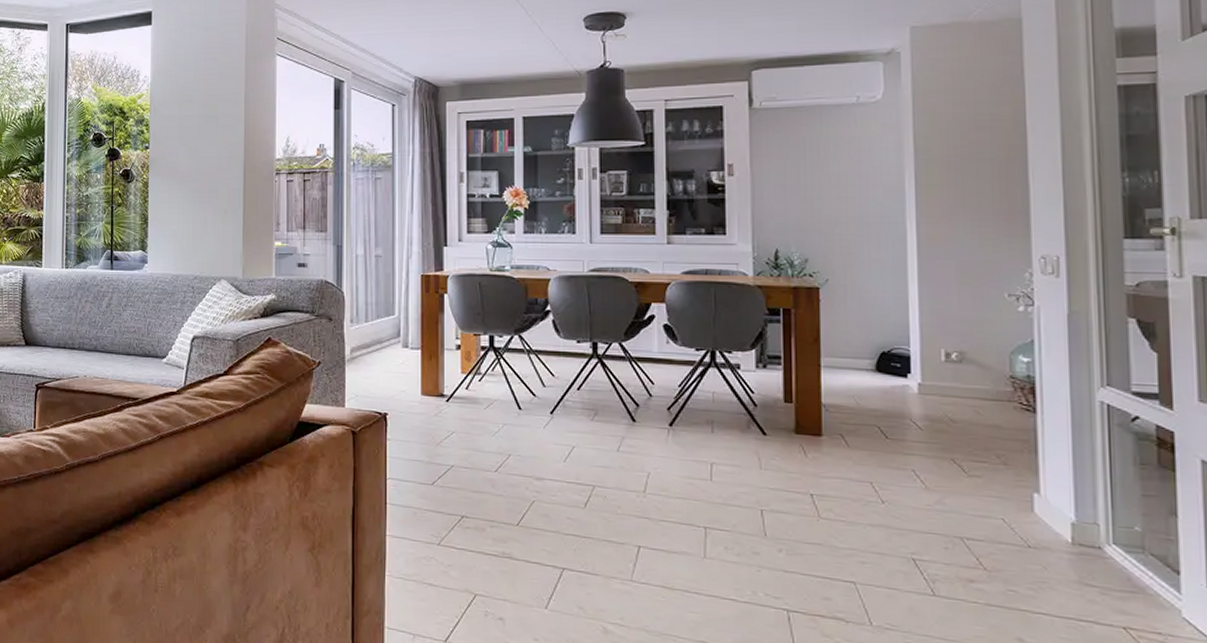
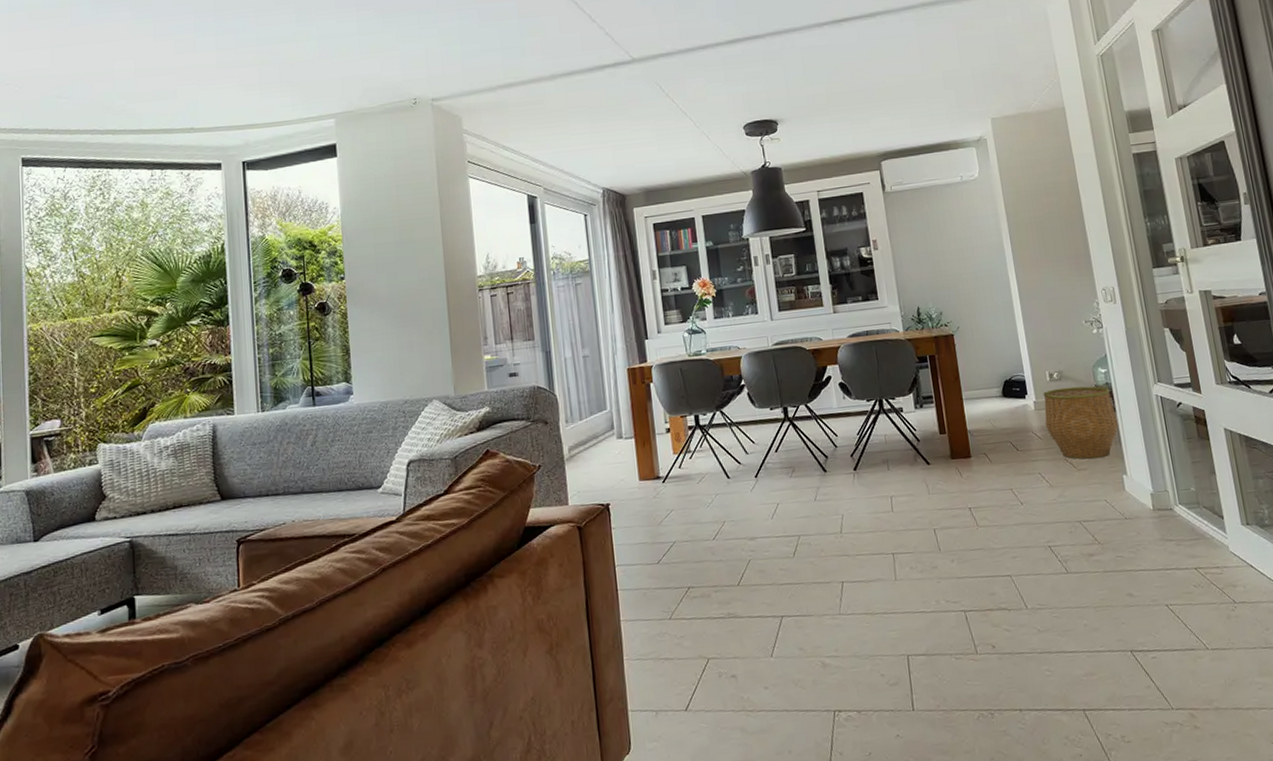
basket: none [930,372,1037,466] -> present [1043,384,1118,460]

